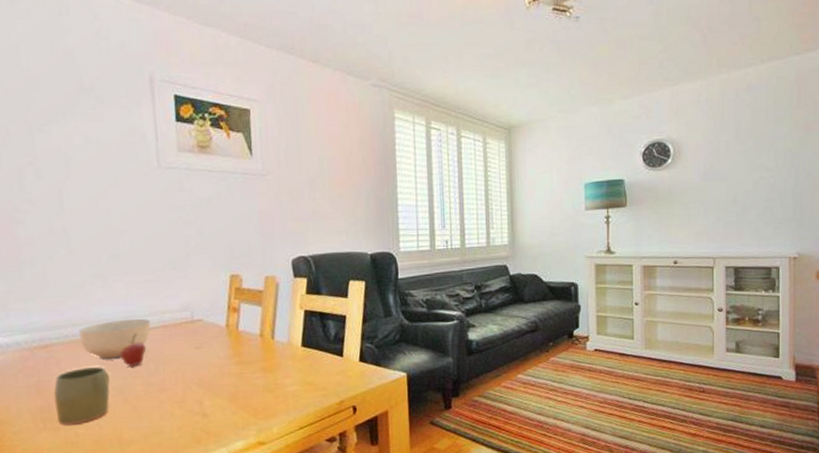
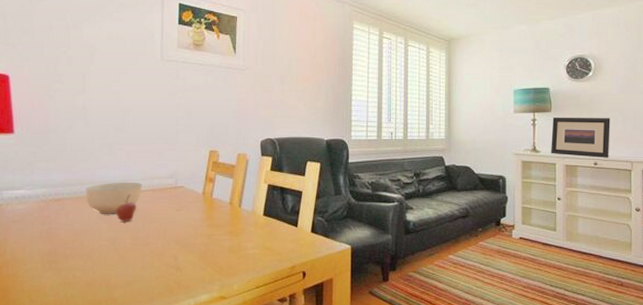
mug: present [53,367,110,425] -> none [60,220,105,268]
picture frame: none [627,210,691,256] -> present [551,118,610,158]

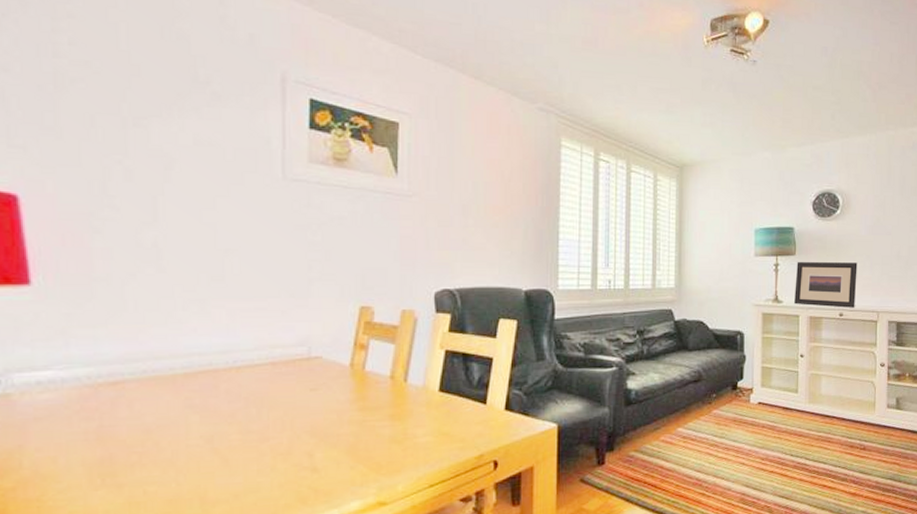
bowl: present [86,183,143,214] -> none [162,354,256,401]
fruit: present [116,194,137,222] -> none [213,370,248,410]

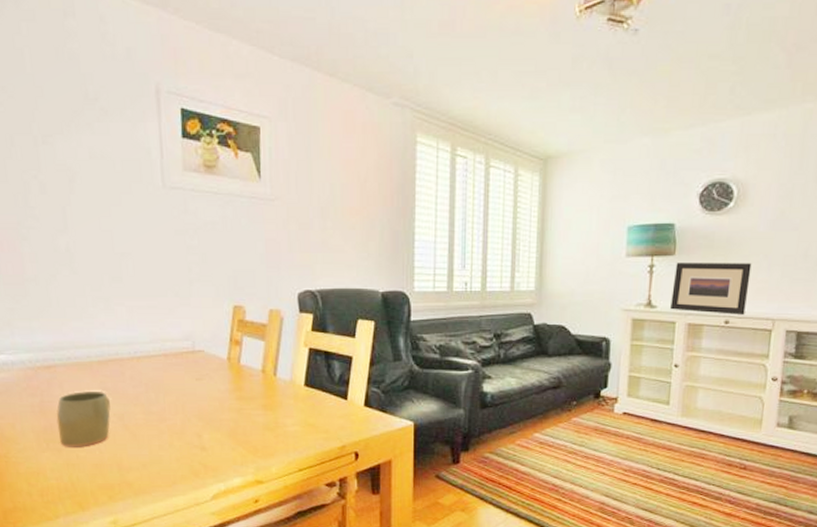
mug: none [119,410,196,481] -> present [56,391,111,447]

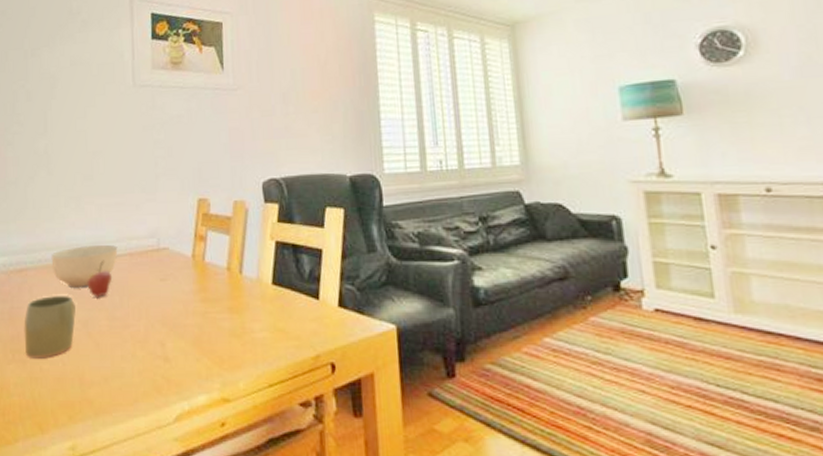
bowl: none [81,346,152,384] -> present [51,245,118,287]
fruit: none [120,359,147,393] -> present [87,260,113,297]
picture frame: present [670,263,752,315] -> none [686,118,791,181]

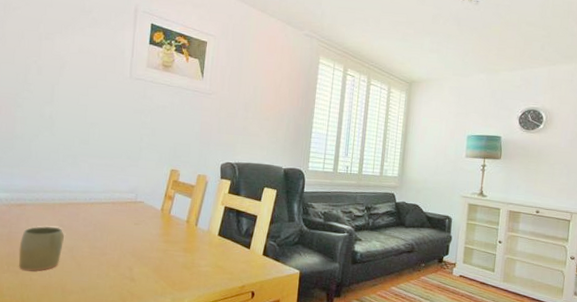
bowl: present [51,245,118,287] -> none [47,192,103,223]
fruit: present [87,260,113,297] -> none [75,205,97,231]

